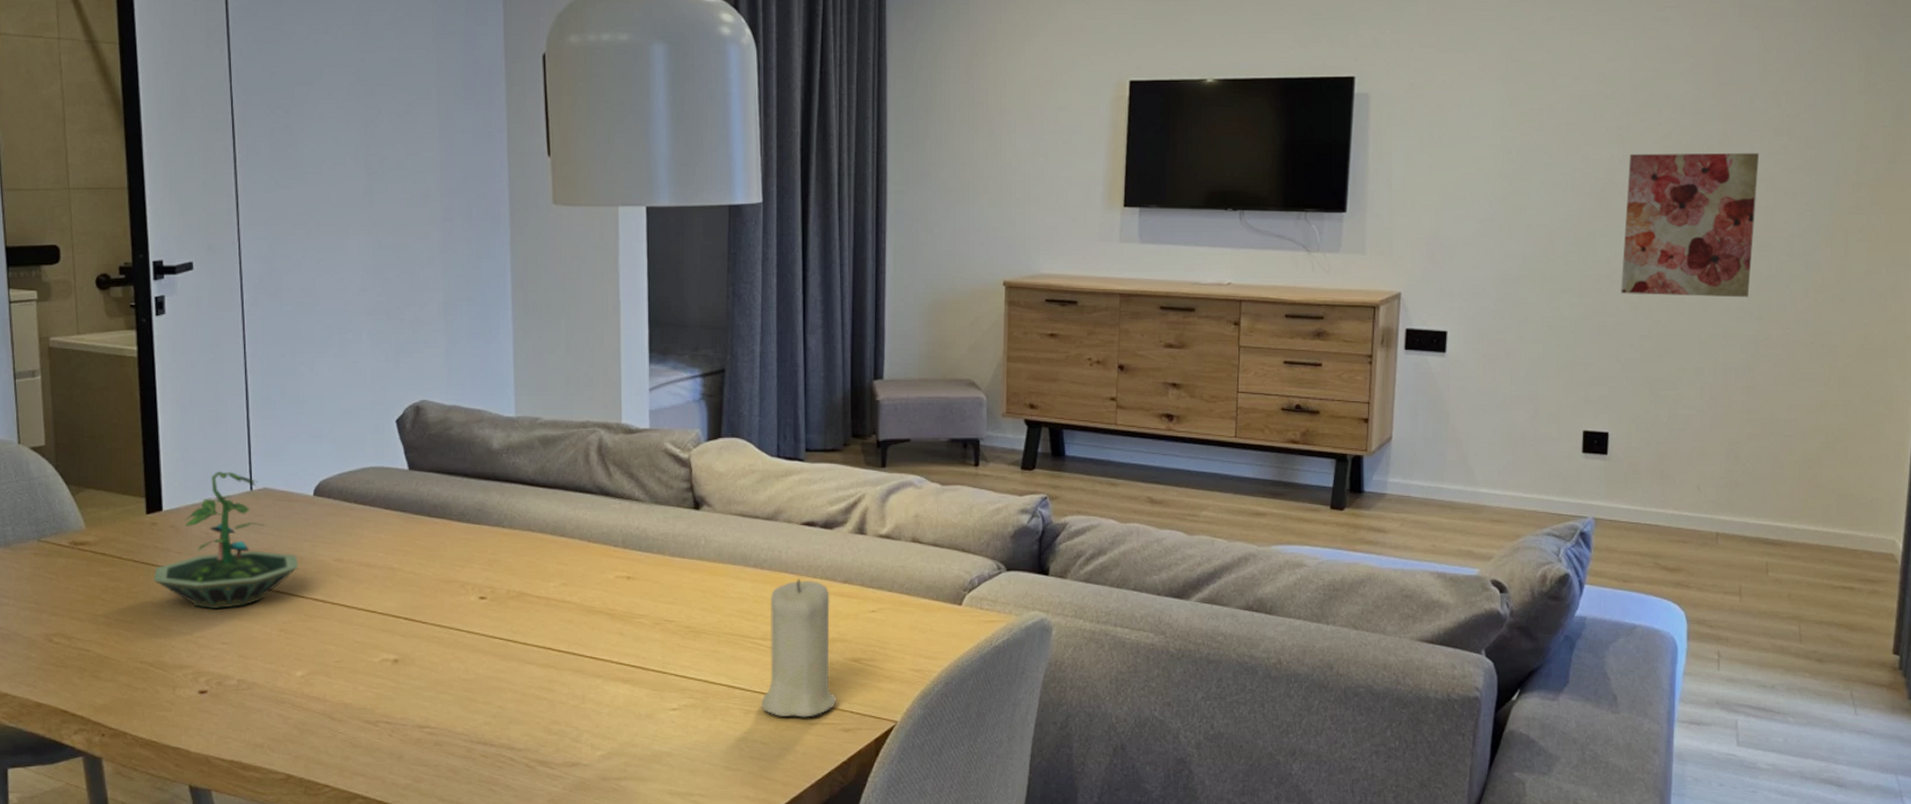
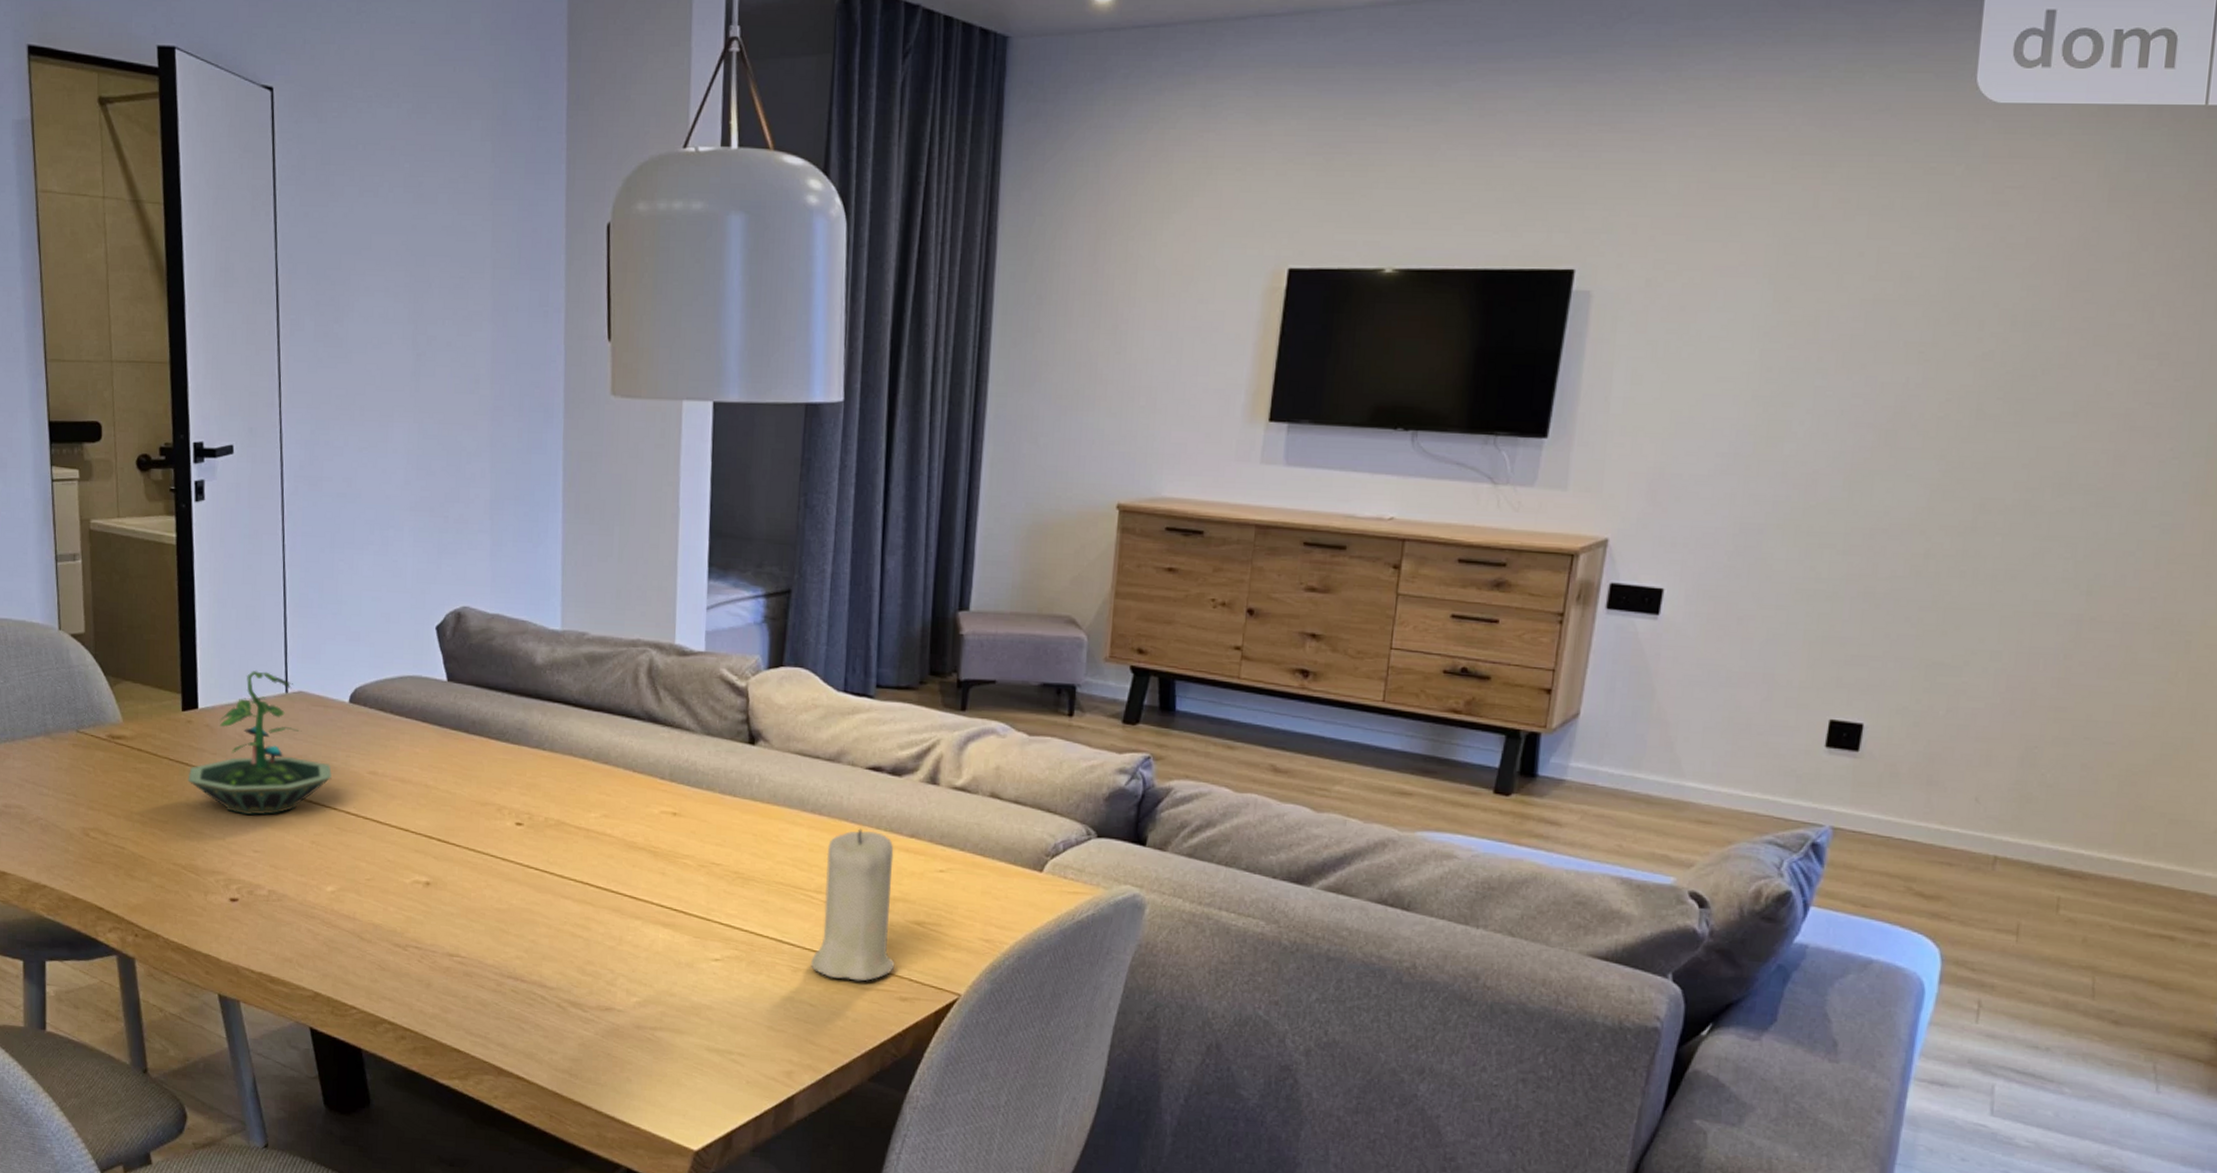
wall art: present [1621,152,1760,298] -> none [1900,376,2115,566]

